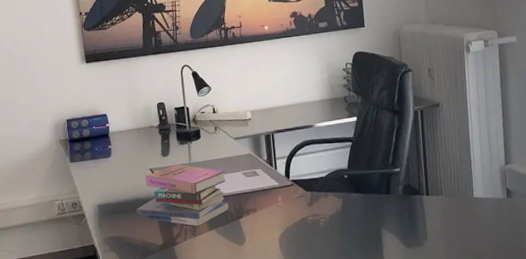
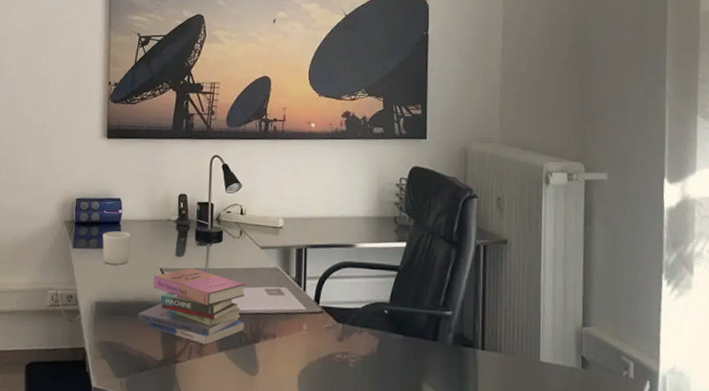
mug: none [95,142,122,172] -> present [102,231,130,265]

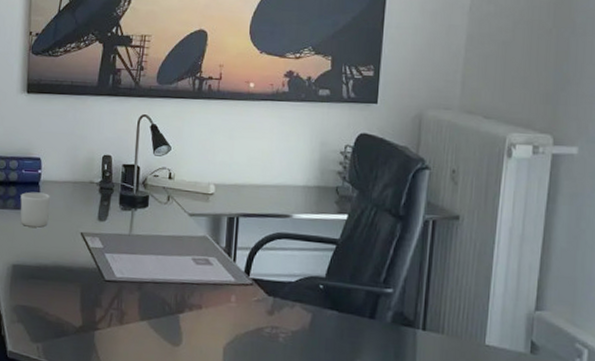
books: present [137,268,245,345] -> none [55,233,171,313]

